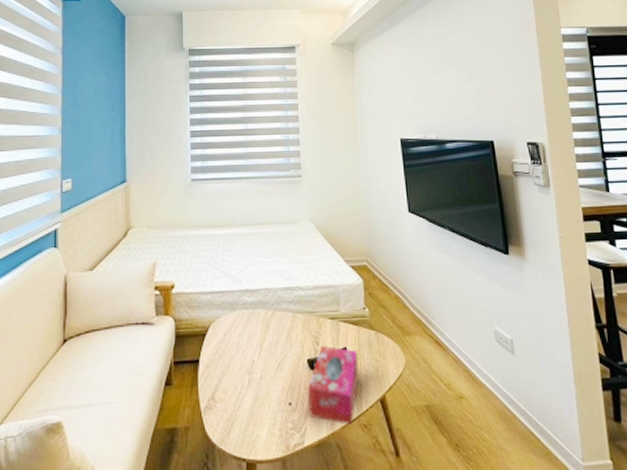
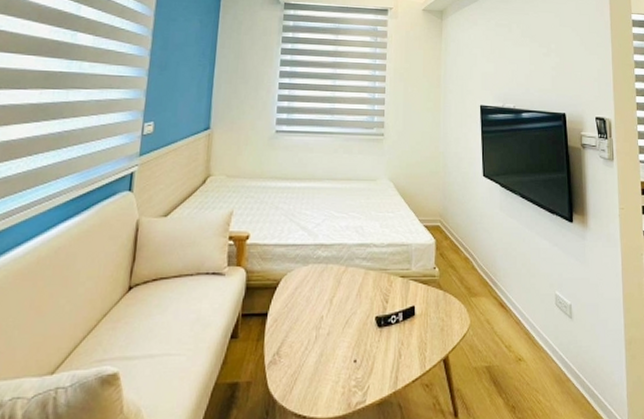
tissue box: present [307,345,359,425] -> none [372,303,425,384]

